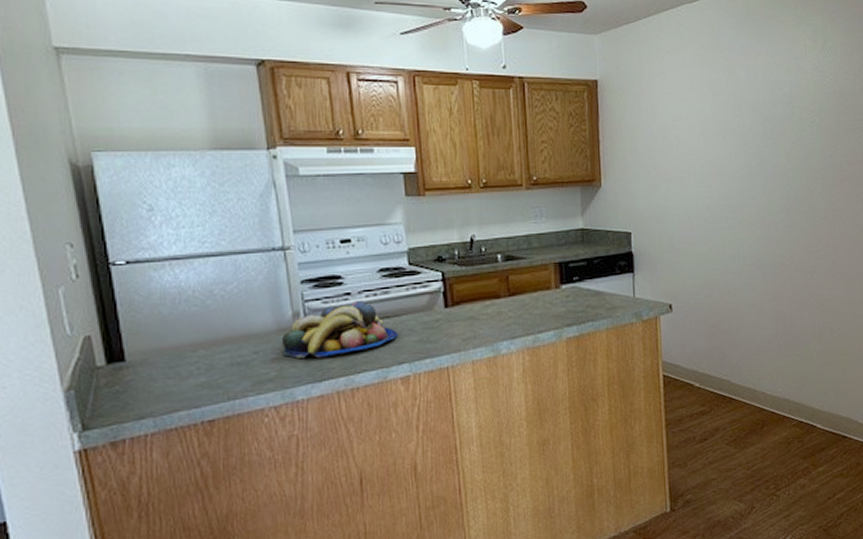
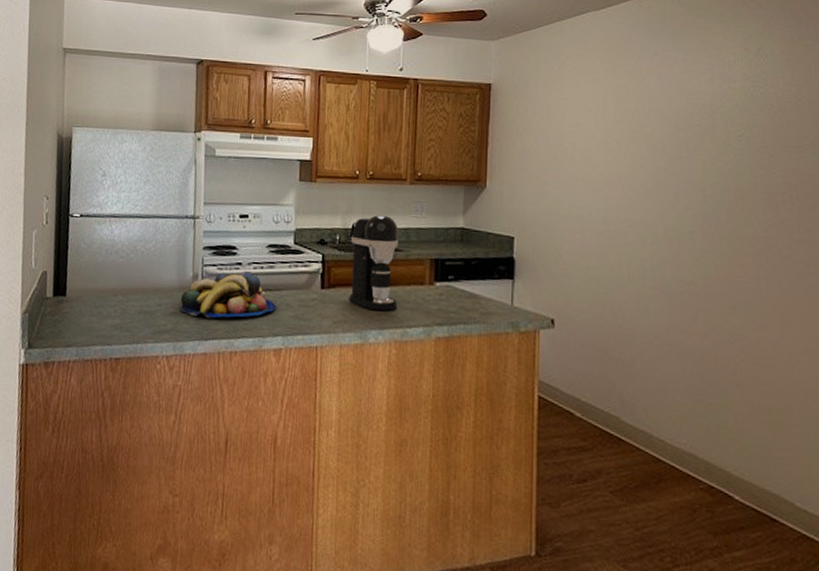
coffee maker: none [471,224,527,321] -> present [349,215,399,311]

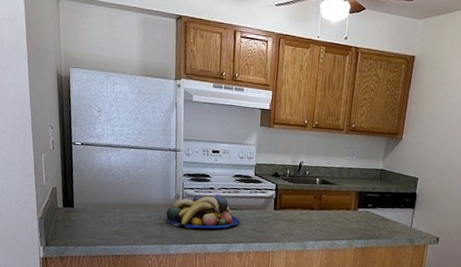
coffee maker: present [349,215,399,311] -> none [294,156,335,228]

